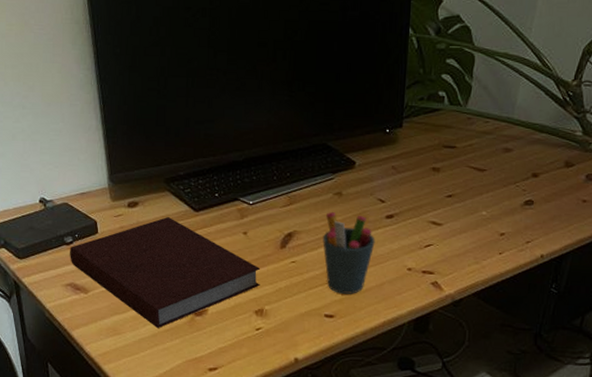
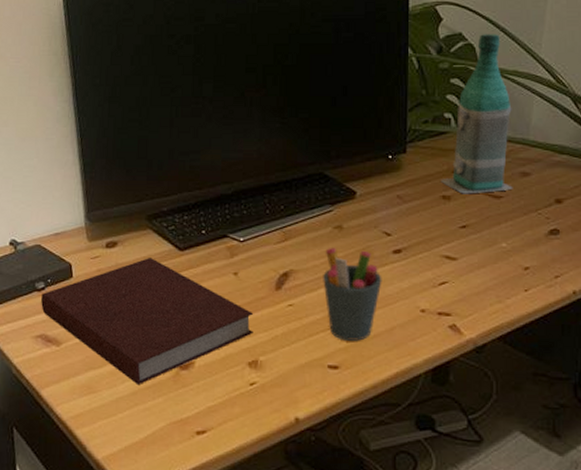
bottle: none [432,17,500,167] -> present [441,34,513,194]

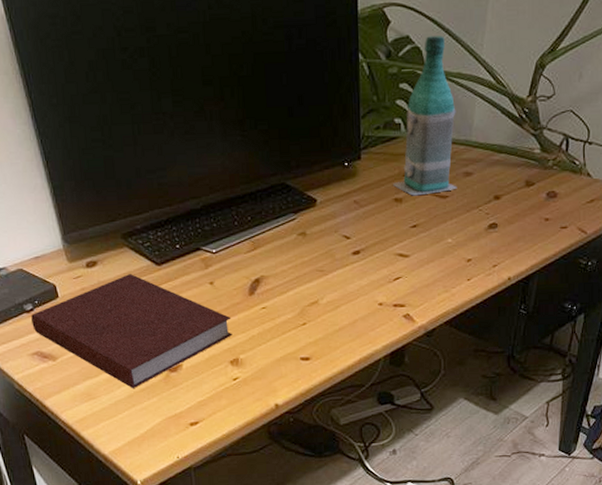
pen holder: present [323,248,382,341] -> none [291,253,344,335]

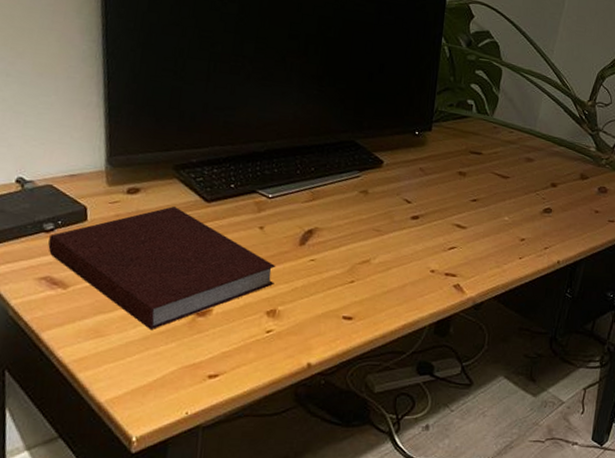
bottle: present [393,36,457,196] -> none [459,35,524,173]

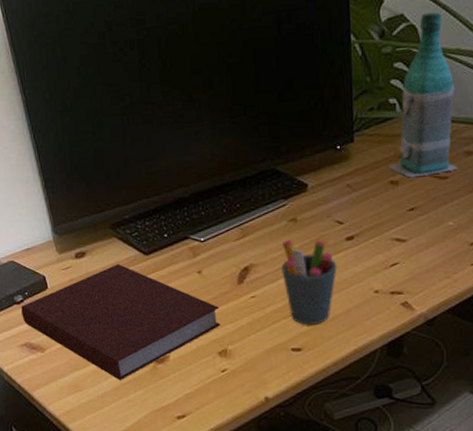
pen holder: none [345,210,400,296] -> present [281,240,337,325]
bottle: none [459,35,524,173] -> present [388,12,458,178]

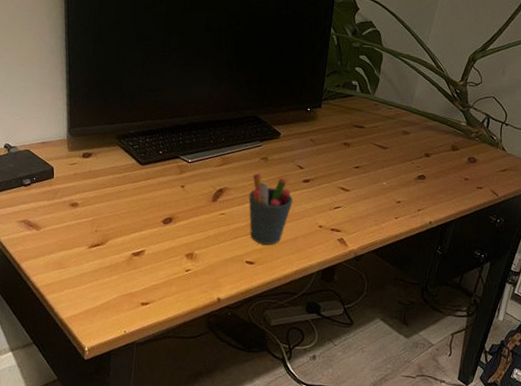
notebook: present [21,264,221,381] -> none [26,168,194,265]
bottle: present [388,12,458,178] -> none [344,24,402,144]

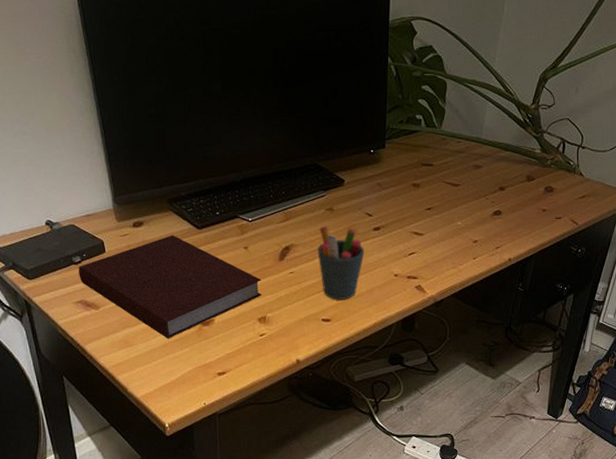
notebook: none [26,168,194,265] -> present [79,235,262,339]

